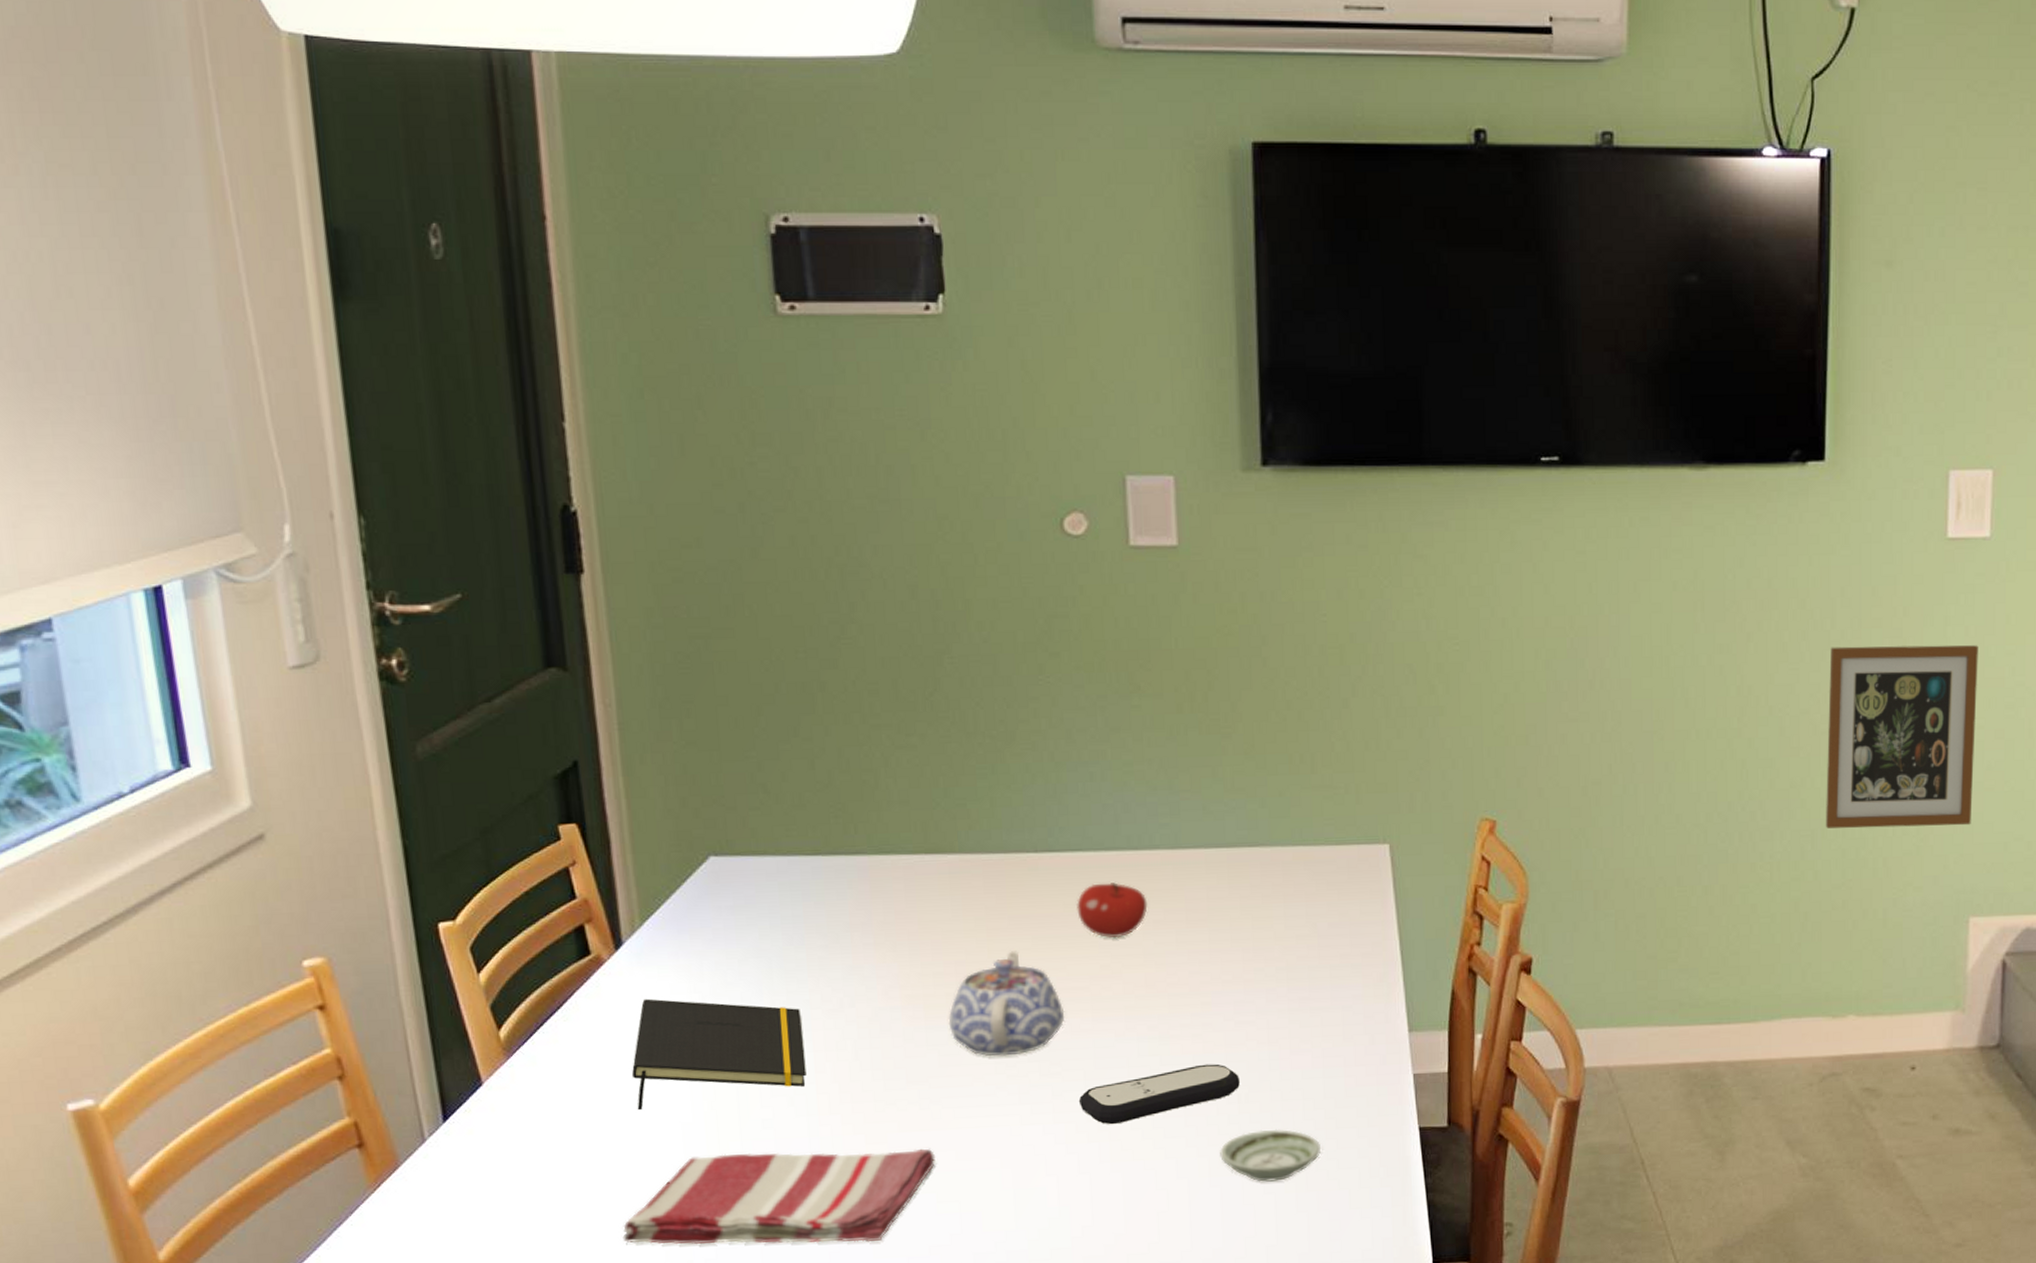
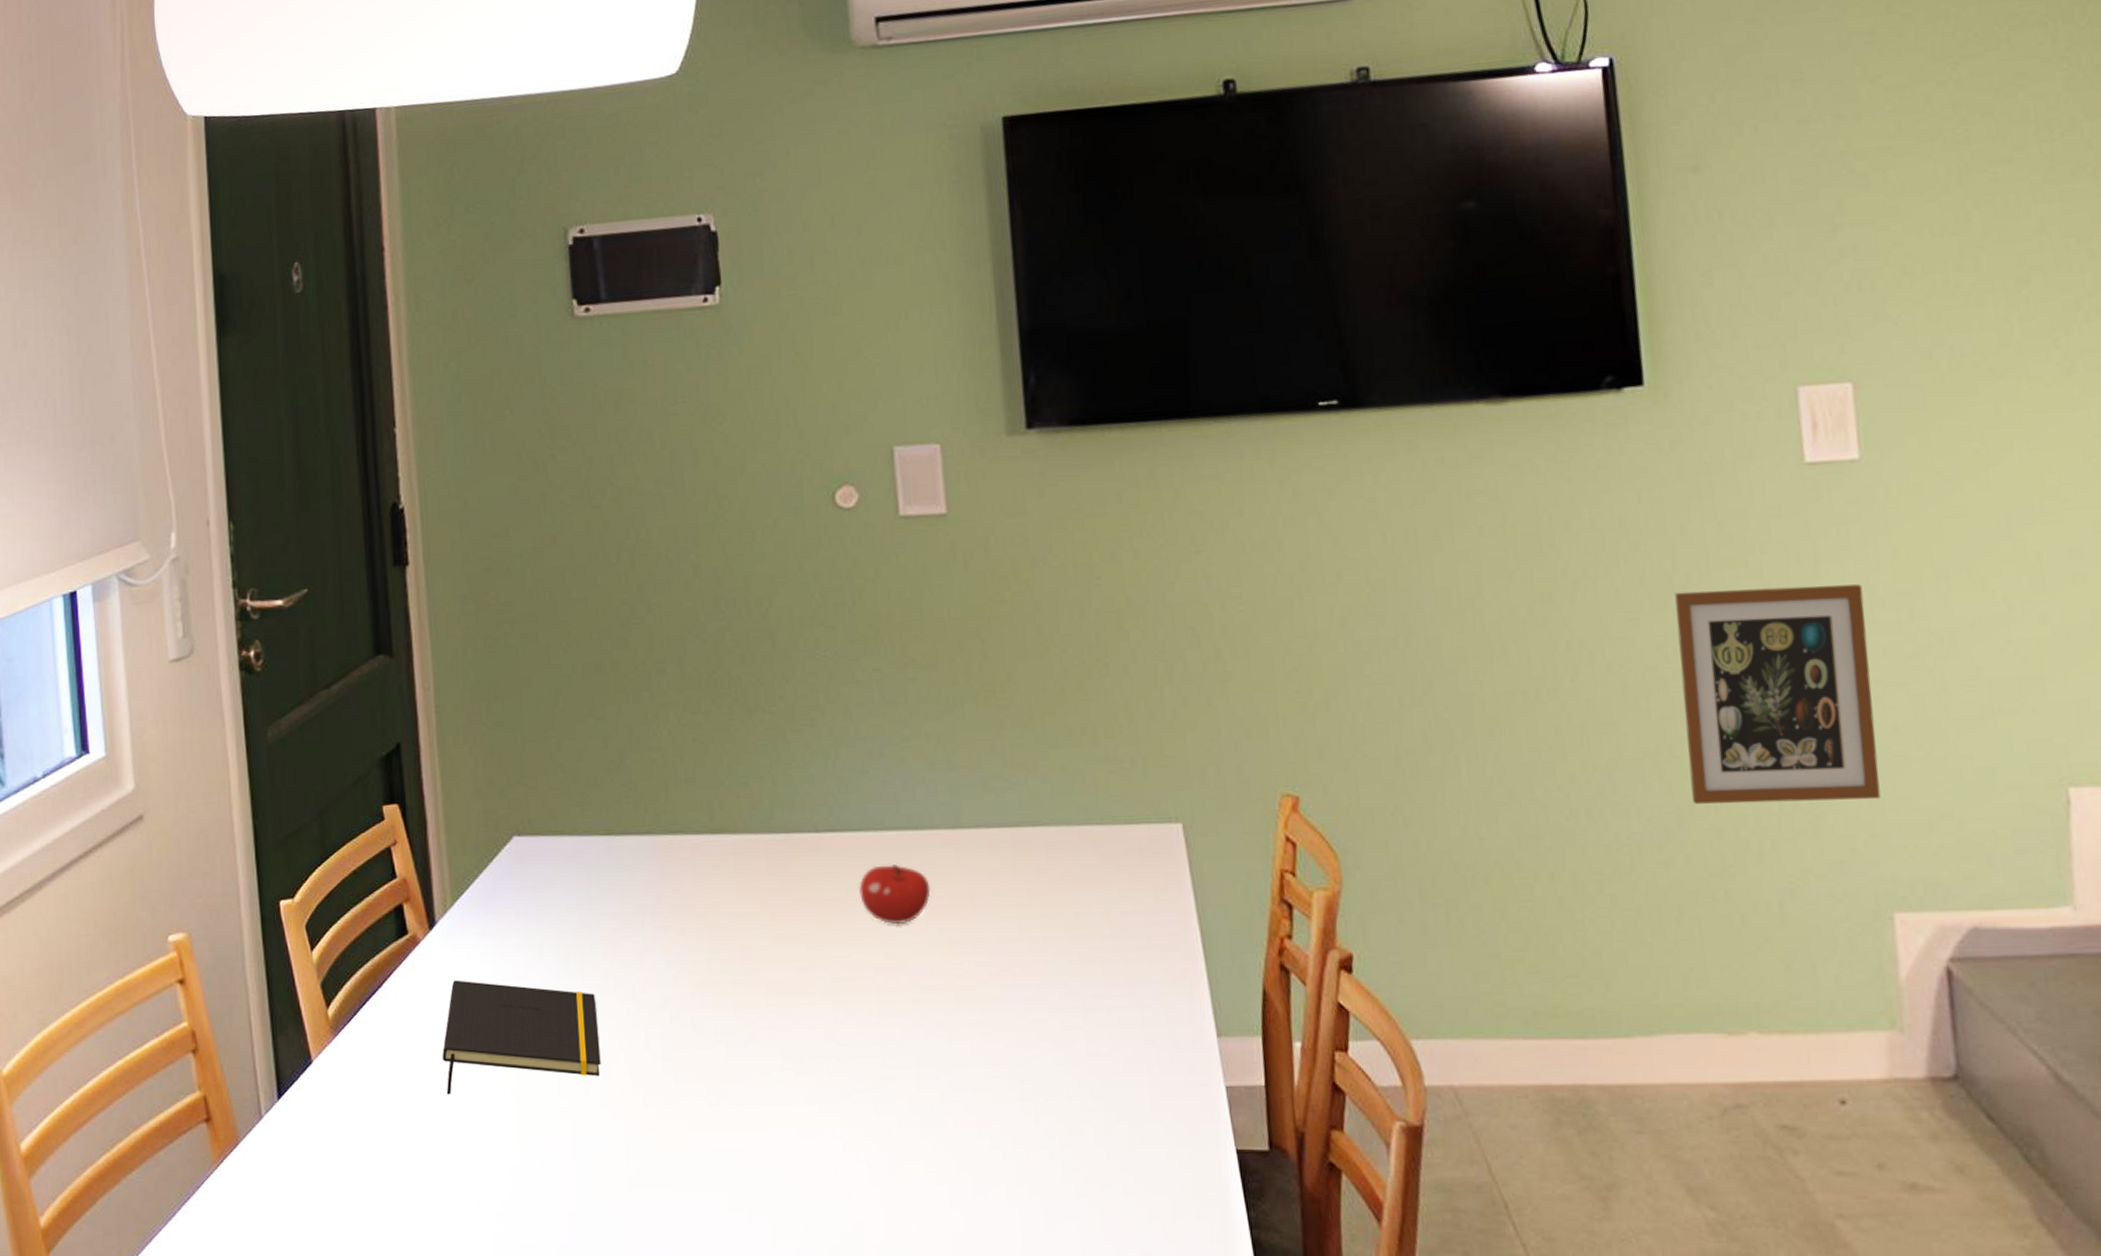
dish towel: present [622,1148,935,1244] -> none [431,1145,725,1250]
teapot: present [948,951,1065,1056] -> none [735,937,851,1051]
remote control: present [1078,1063,1240,1125] -> none [867,1066,1035,1131]
saucer: present [1220,1129,1321,1182] -> none [1017,1144,1127,1205]

